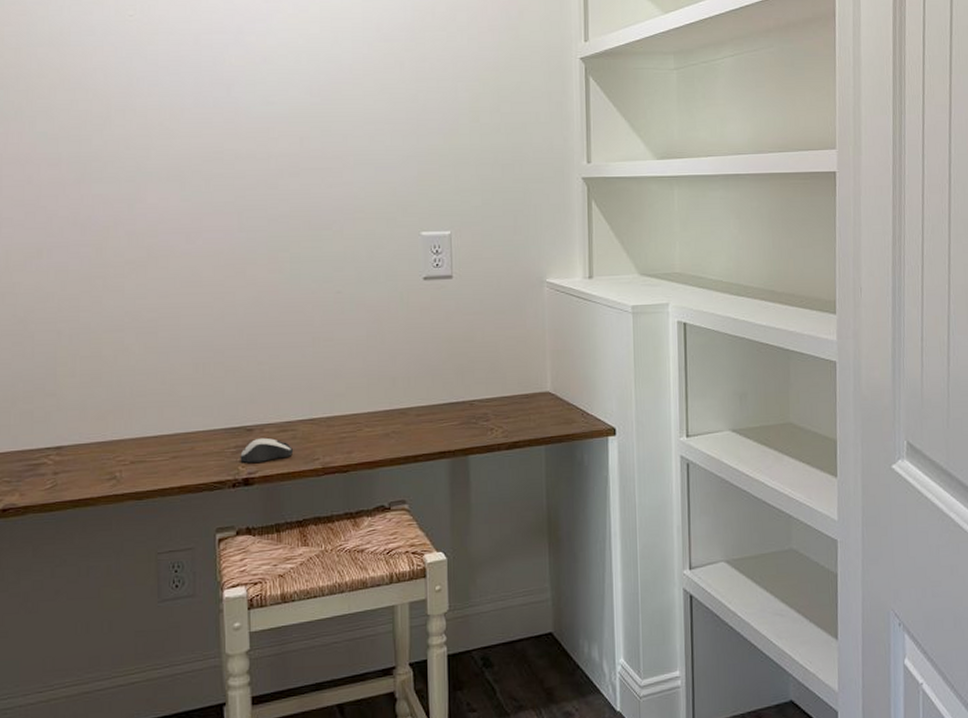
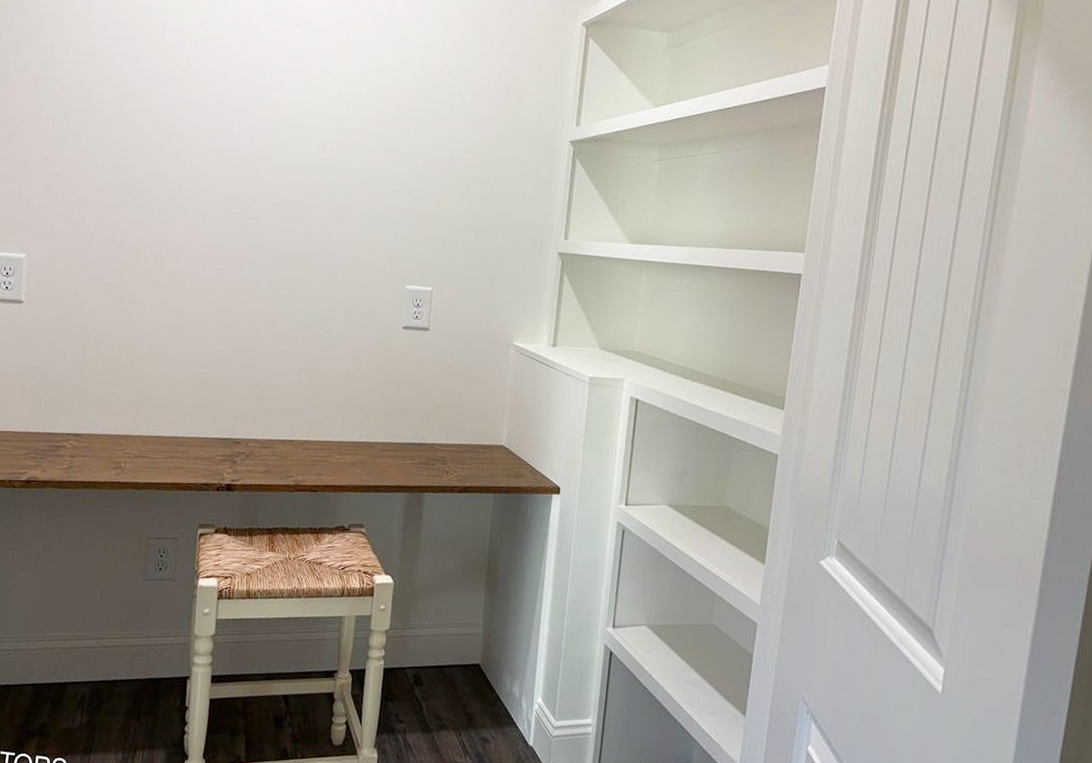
computer mouse: present [240,437,294,463] -> none [226,450,272,472]

